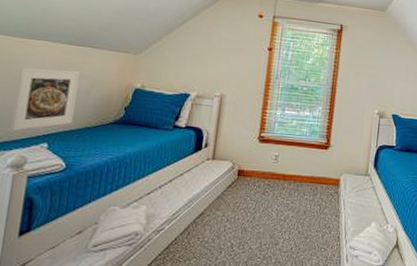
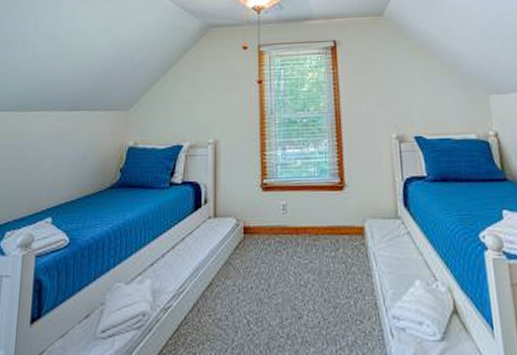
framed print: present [10,67,81,131] -> none [18,136,77,208]

